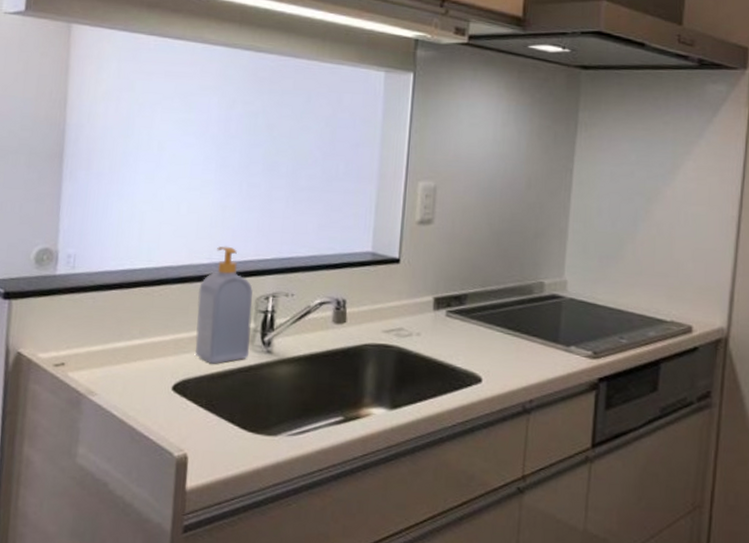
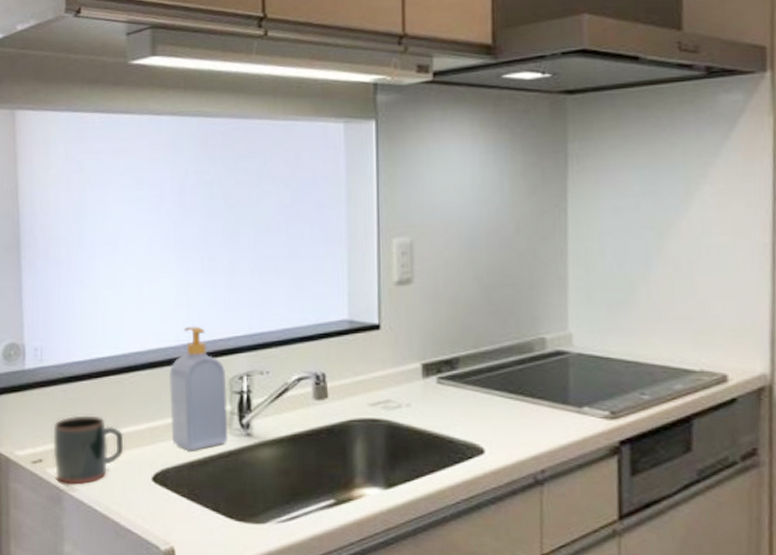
mug: none [75,322,149,389] -> present [53,415,124,484]

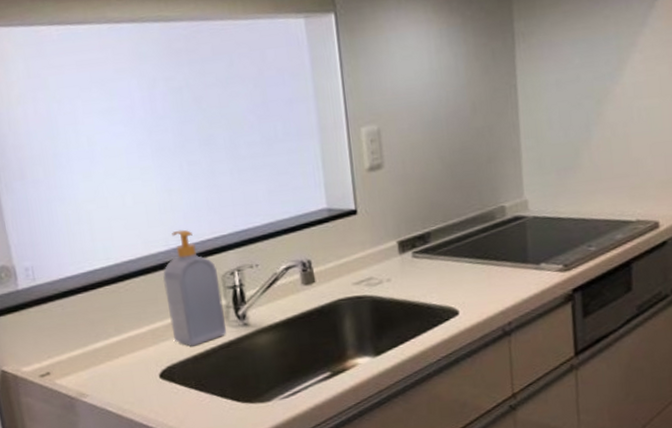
mug: present [53,415,124,484] -> none [55,324,129,391]

